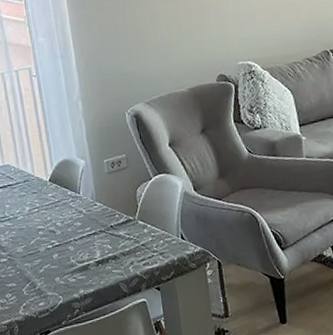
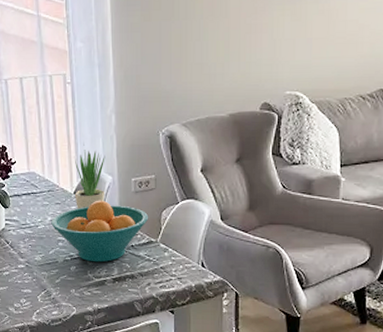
fruit bowl: none [29,184,125,248] -> present [51,200,149,263]
potted plant: none [46,131,80,196] -> present [74,143,105,209]

